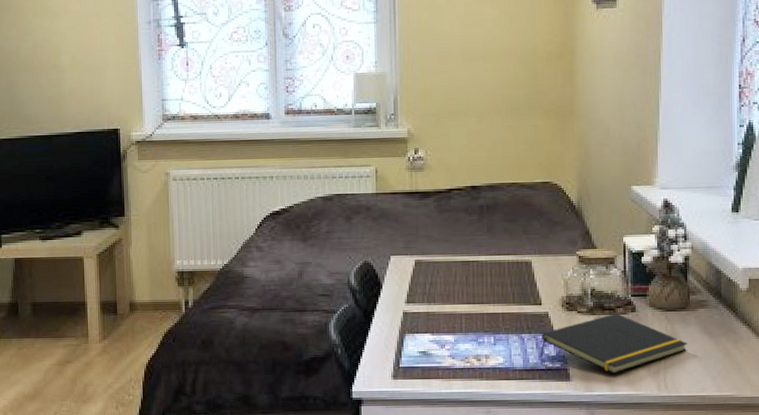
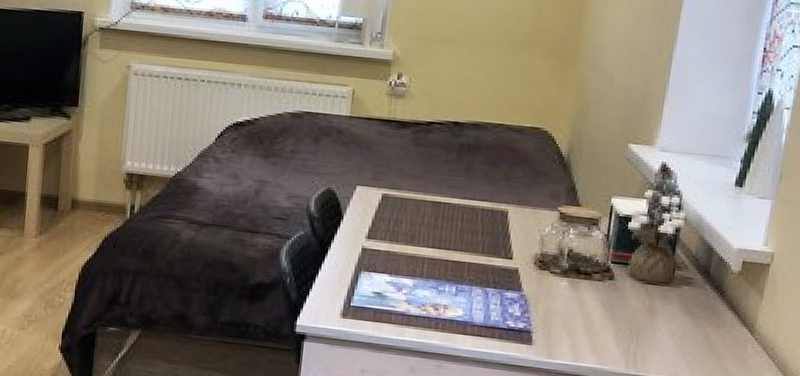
notepad: present [539,313,688,374] -> none [502,278,666,344]

